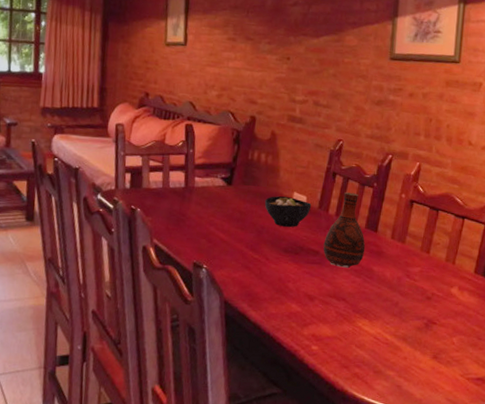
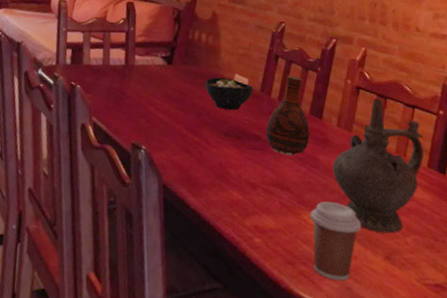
coffee cup: none [364,309,411,380] -> present [310,201,361,281]
ceremonial vessel: none [386,211,472,335] -> present [332,98,424,234]

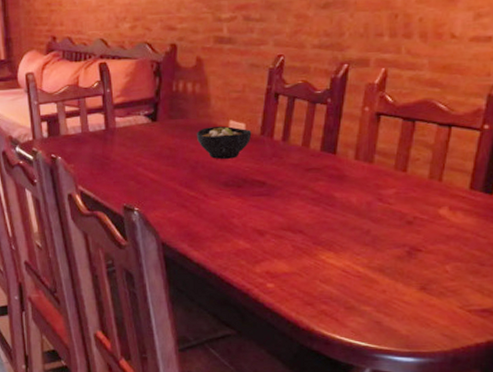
vase: present [265,76,310,156] -> none [270,113,323,197]
coffee cup: present [310,201,361,281] -> none [328,239,389,316]
ceremonial vessel: present [332,98,424,234] -> none [351,123,464,264]

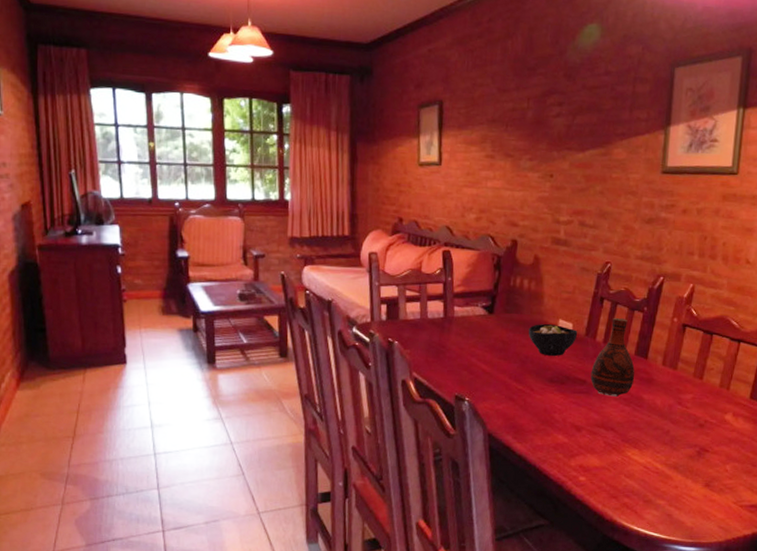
vase: none [270,113,323,197] -> present [590,318,635,397]

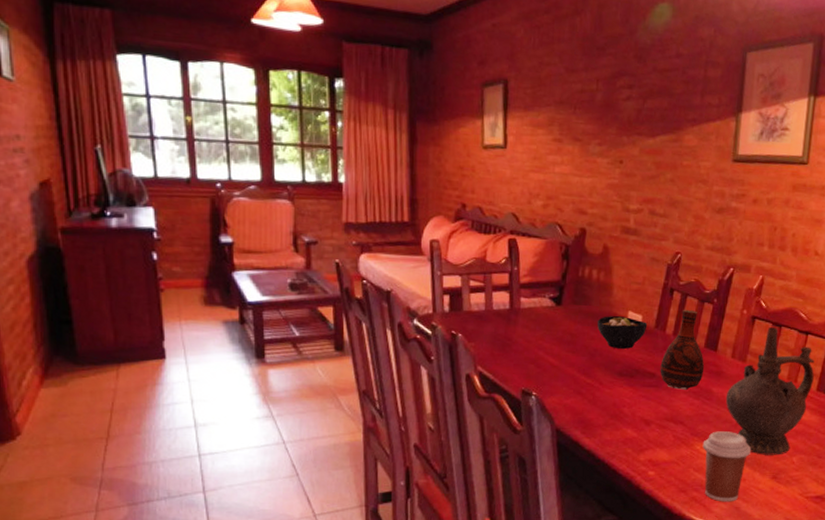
coffee cup: none [633,438,683,509] -> present [702,431,751,502]
ceremonial vessel: none [656,335,747,463] -> present [725,327,815,455]

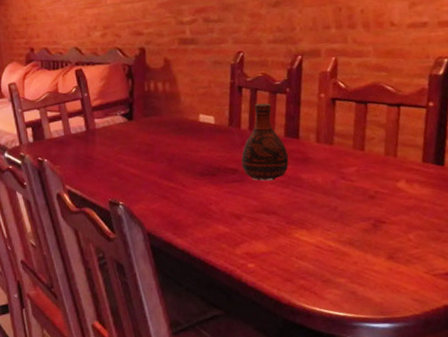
bowl: present [597,316,648,349] -> none [170,120,221,151]
coffee cup: present [702,431,751,502] -> none [301,215,357,288]
ceremonial vessel: present [725,327,815,455] -> none [317,105,417,236]

